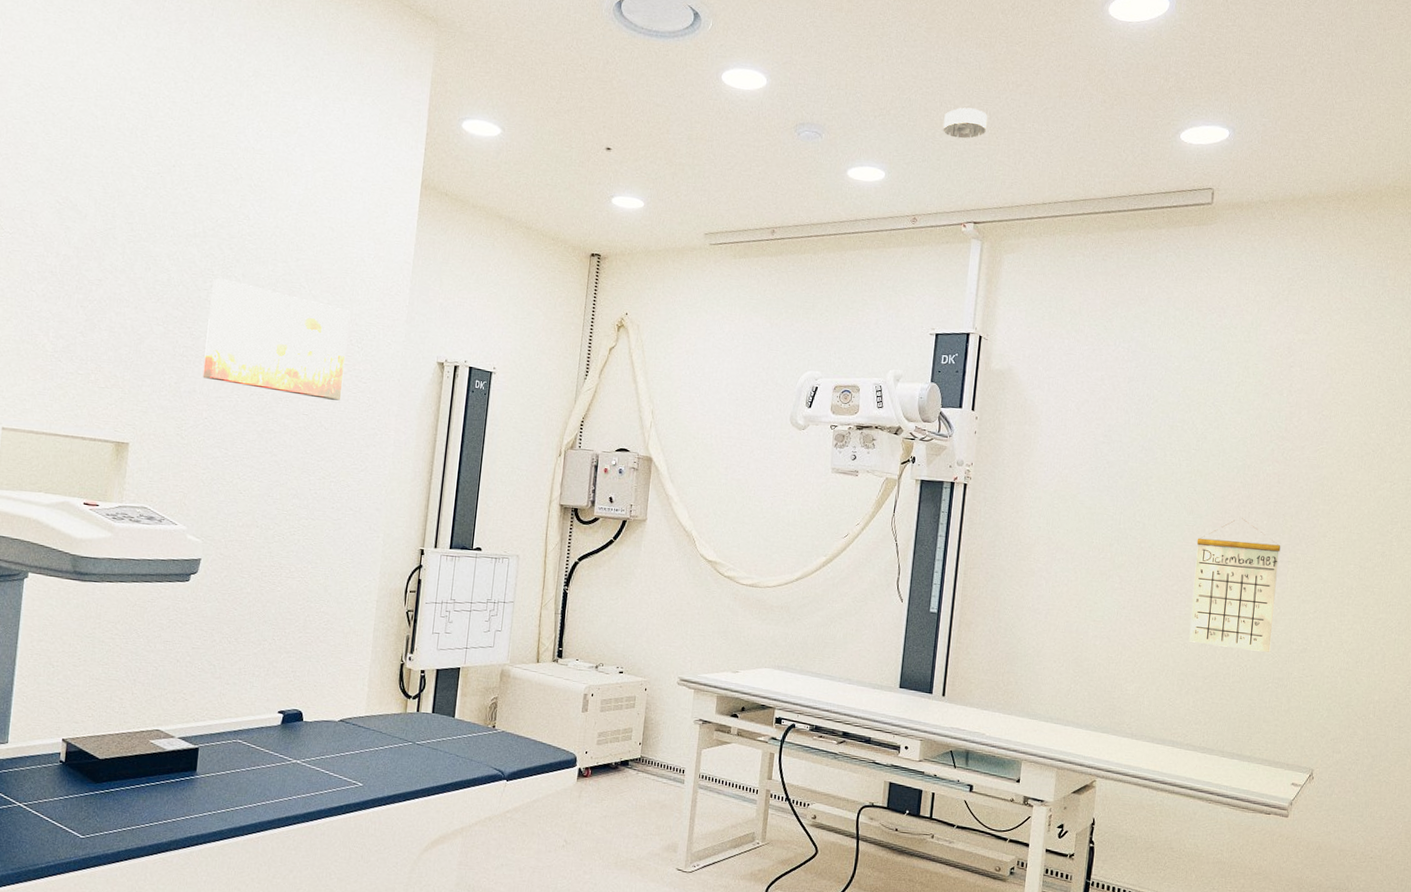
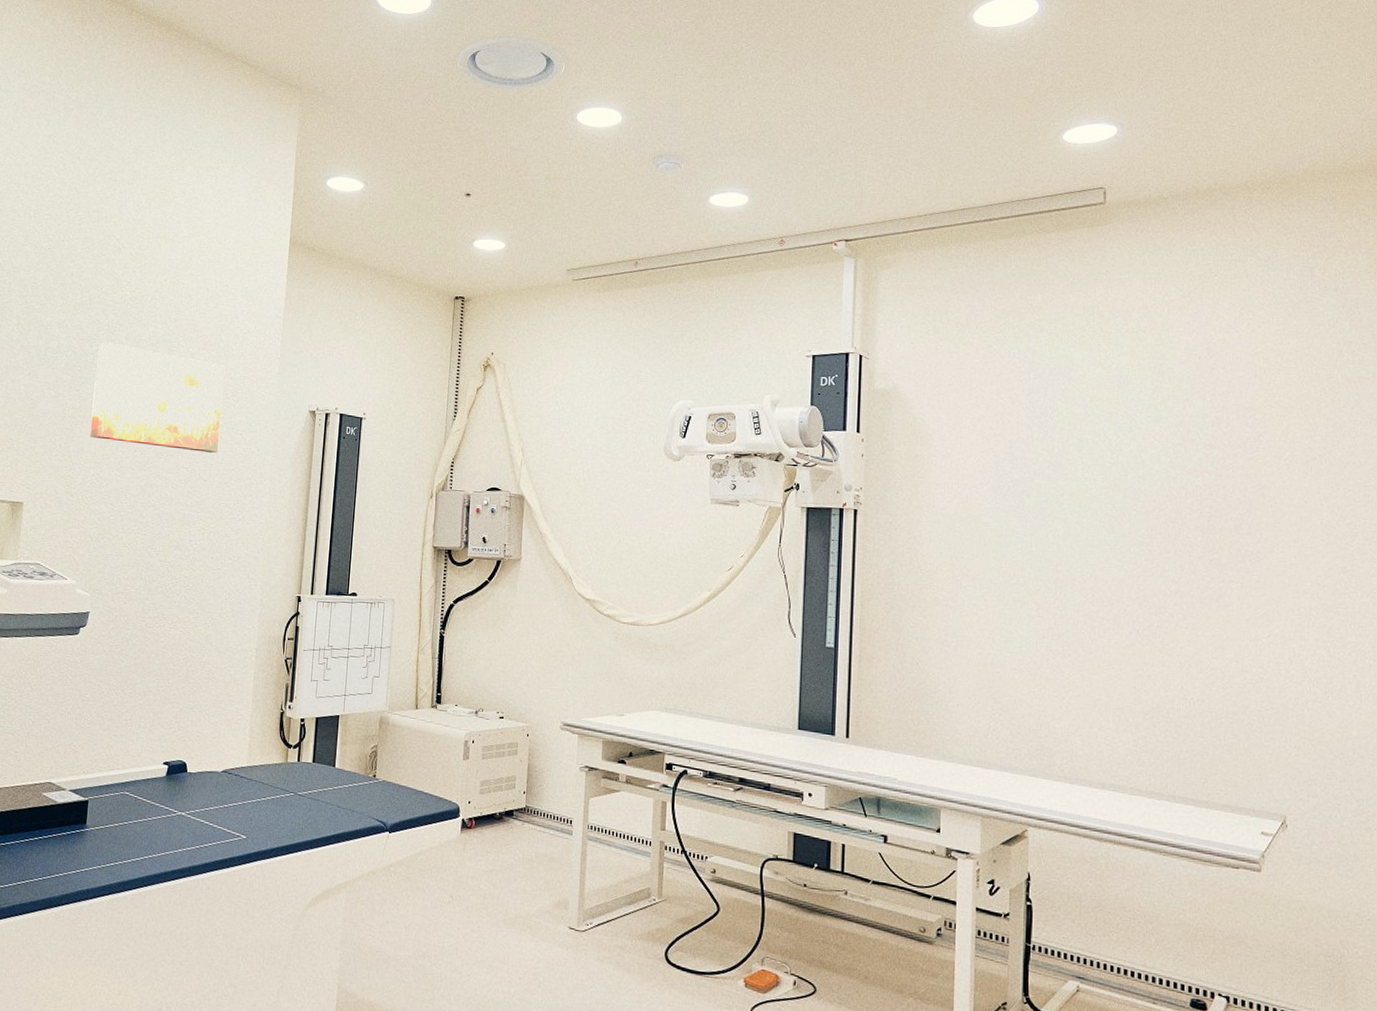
smoke detector: present [943,107,988,139] -> none [806,126,853,158]
calendar: present [1188,518,1281,652] -> none [1121,535,1221,683]

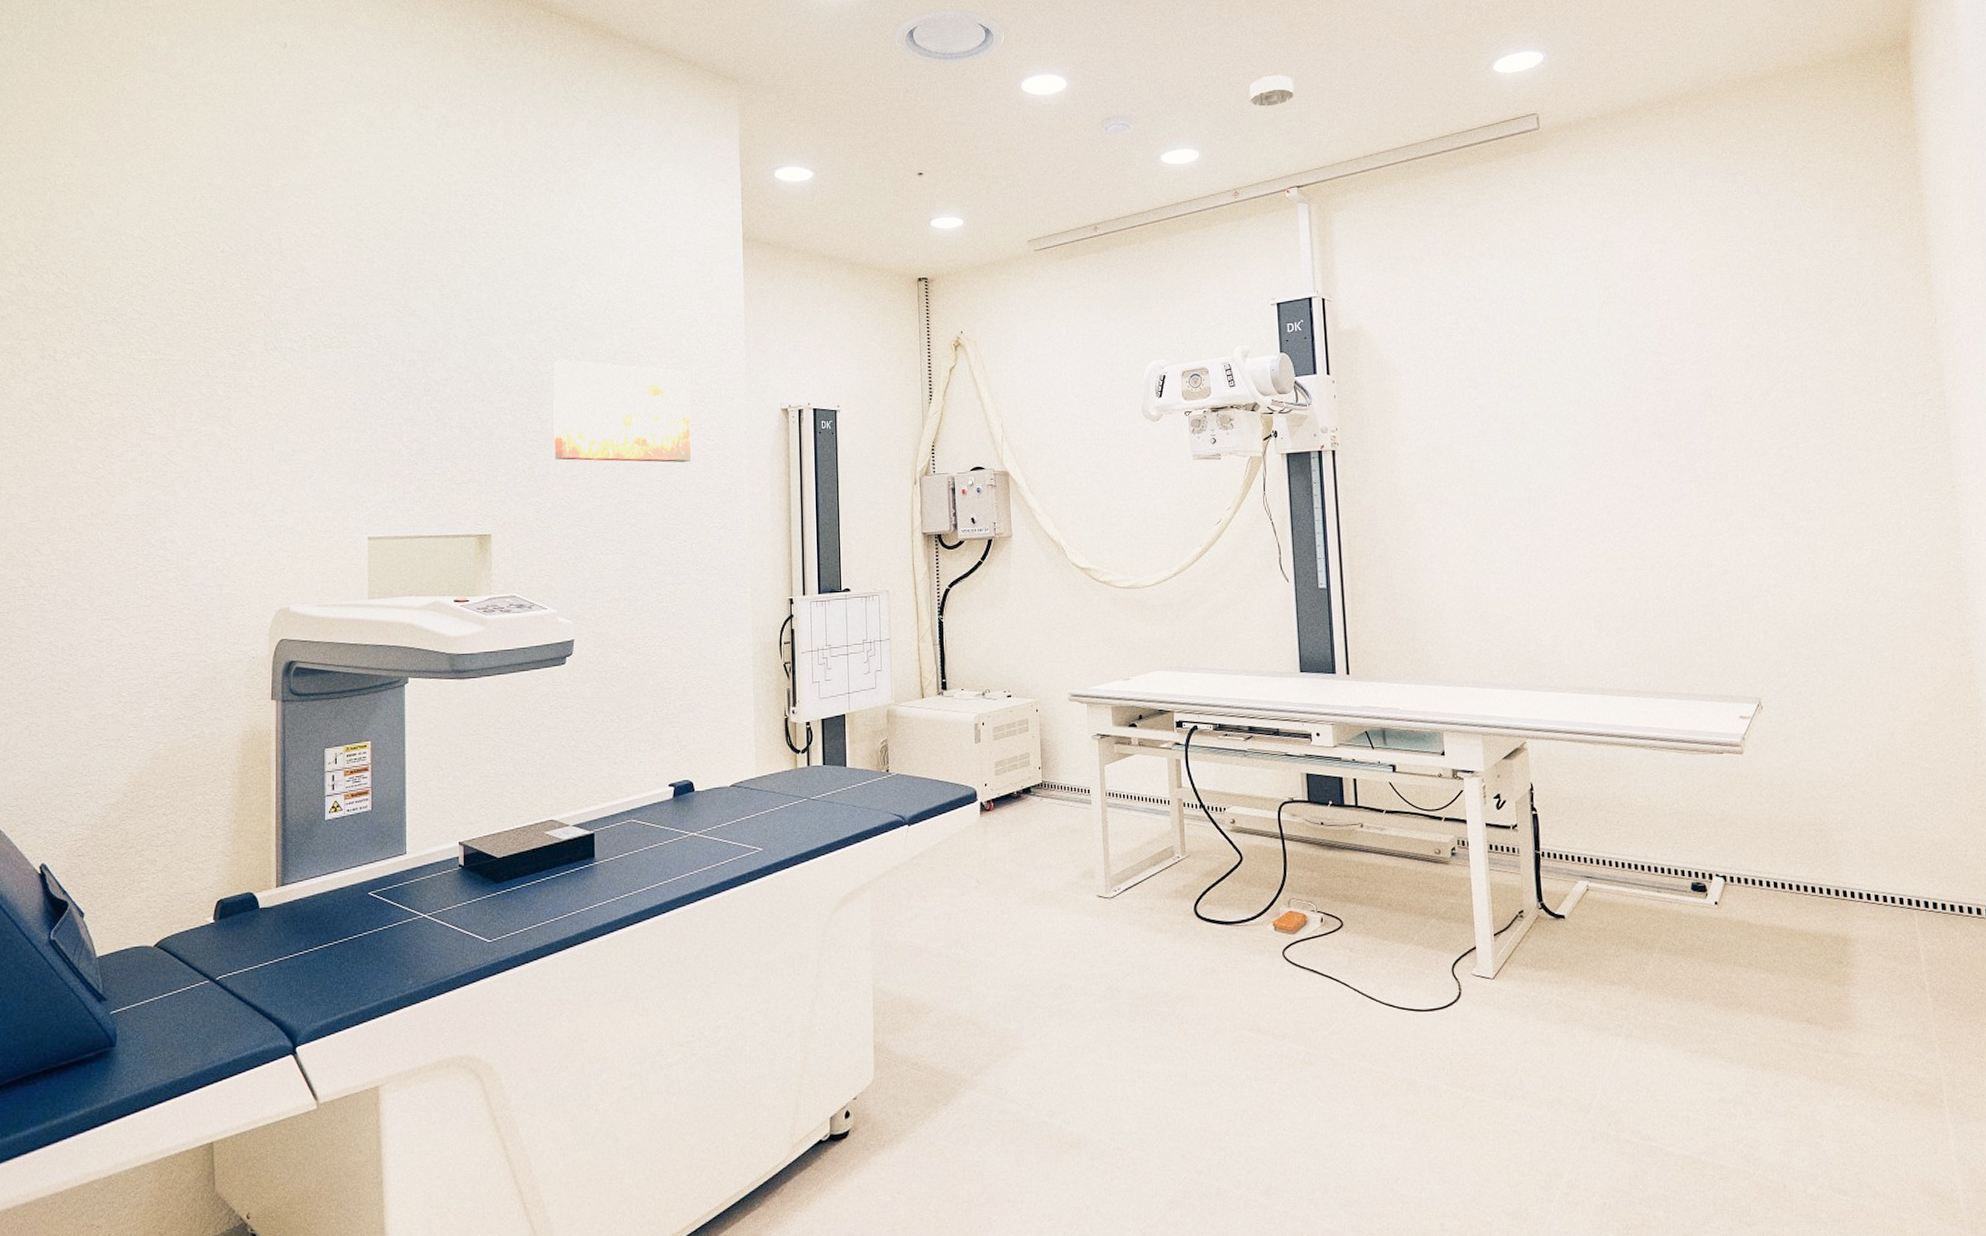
smoke detector: none [806,126,853,158] -> present [1249,75,1295,107]

